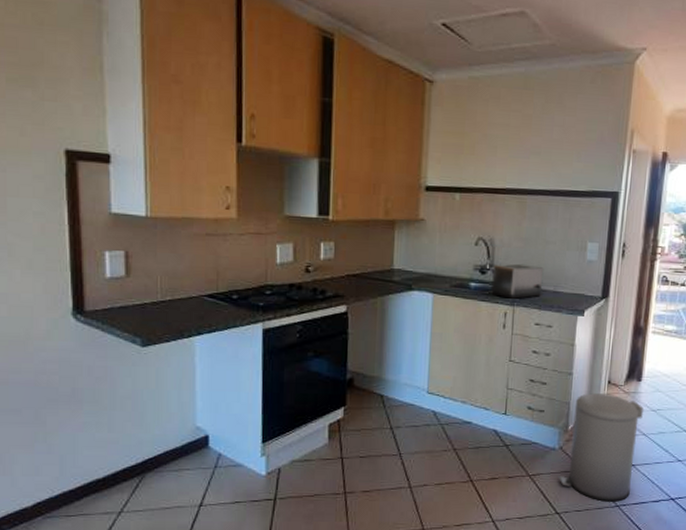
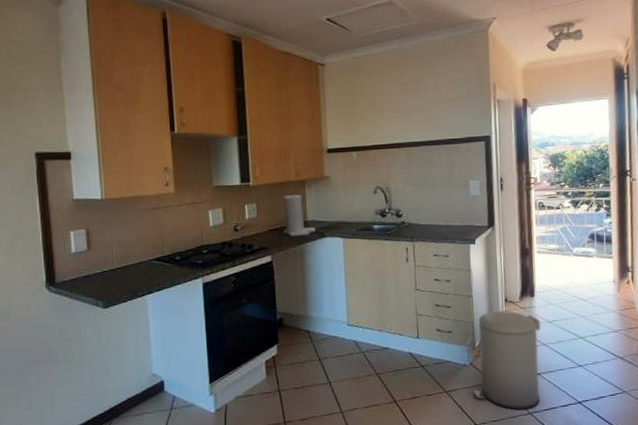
paper towel: none [363,236,403,286] -> present [283,194,316,237]
toaster: present [491,263,544,300] -> none [391,204,436,237]

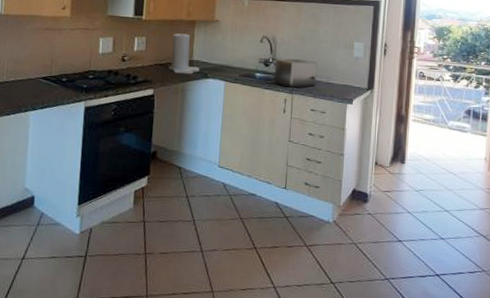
toaster: none [391,204,436,237] -> present [274,58,318,89]
pedal bin: present [472,310,541,411] -> none [332,172,408,276]

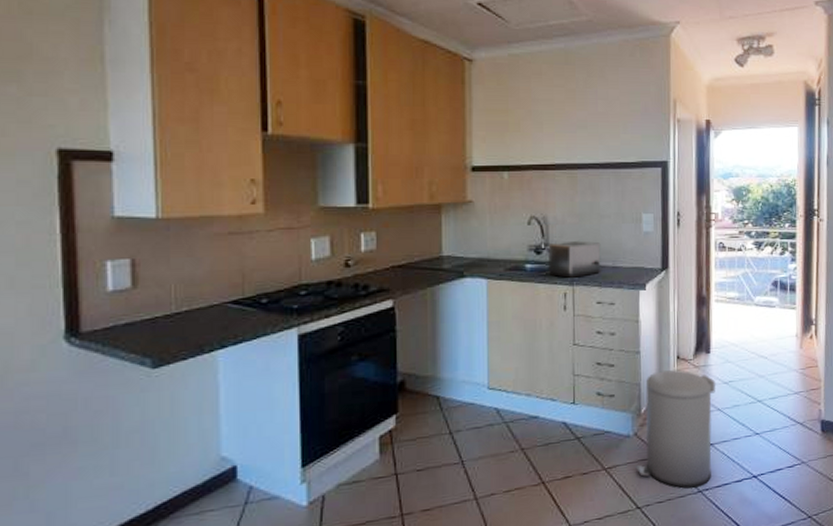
paper towel: present [168,33,200,75] -> none [410,222,453,276]
pedal bin: none [332,172,408,276] -> present [635,369,716,489]

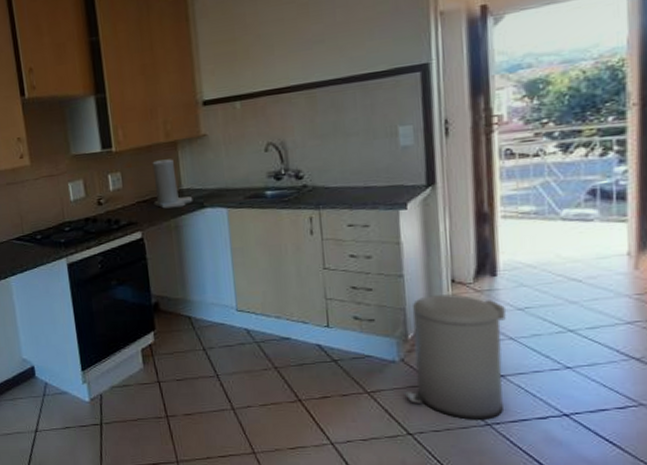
paper towel: none [410,222,453,276] -> present [152,159,193,209]
toaster: present [548,240,601,279] -> none [288,162,350,203]

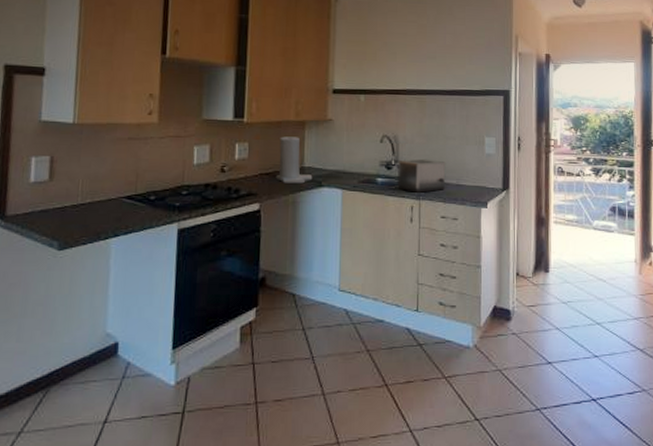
toaster: none [288,162,350,203] -> present [397,158,446,194]
pedal bin: present [404,293,507,421] -> none [474,285,555,406]

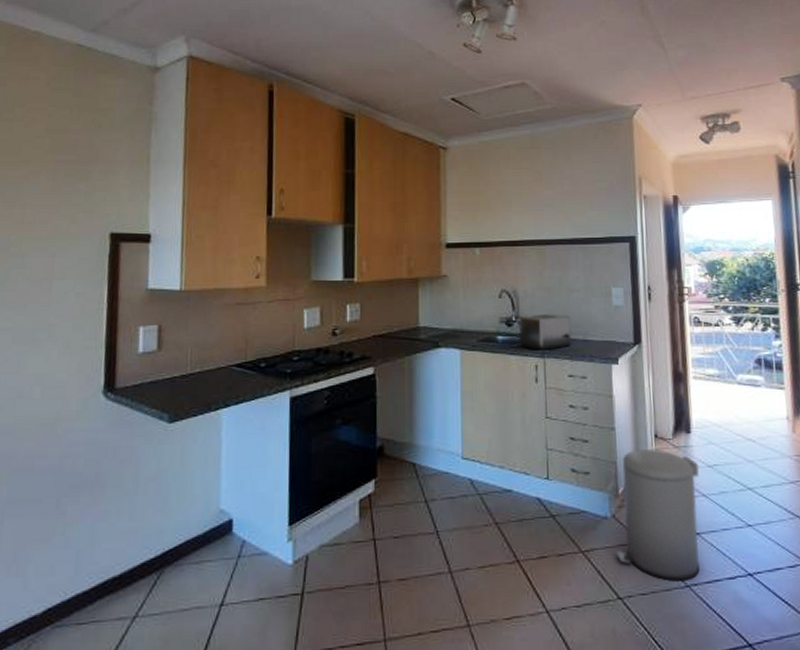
paper towel: present [275,136,313,184] -> none [390,295,429,345]
pedal bin: none [474,285,555,406] -> present [614,448,700,583]

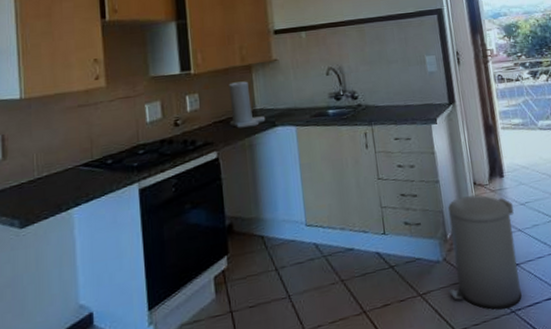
paper towel: none [390,295,429,345] -> present [228,81,266,128]
toaster: present [519,313,572,352] -> none [346,84,394,120]

